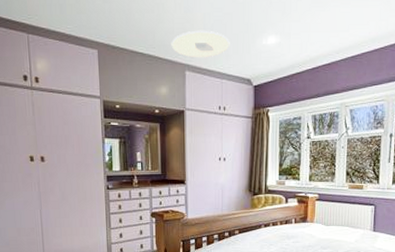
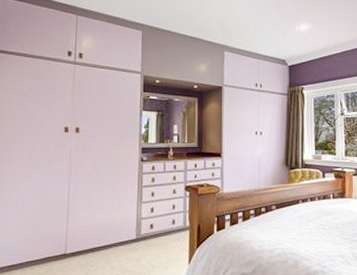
ceiling light: present [171,30,230,58] -> none [211,17,266,41]

